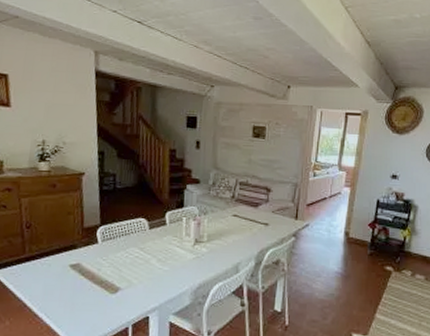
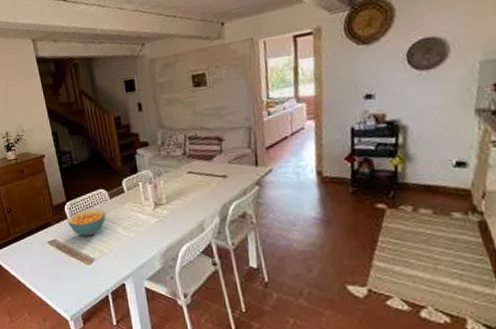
cereal bowl: none [97,236,142,264] -> present [67,208,106,236]

